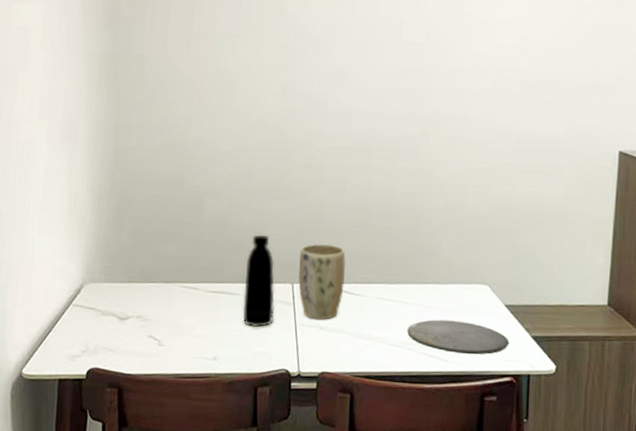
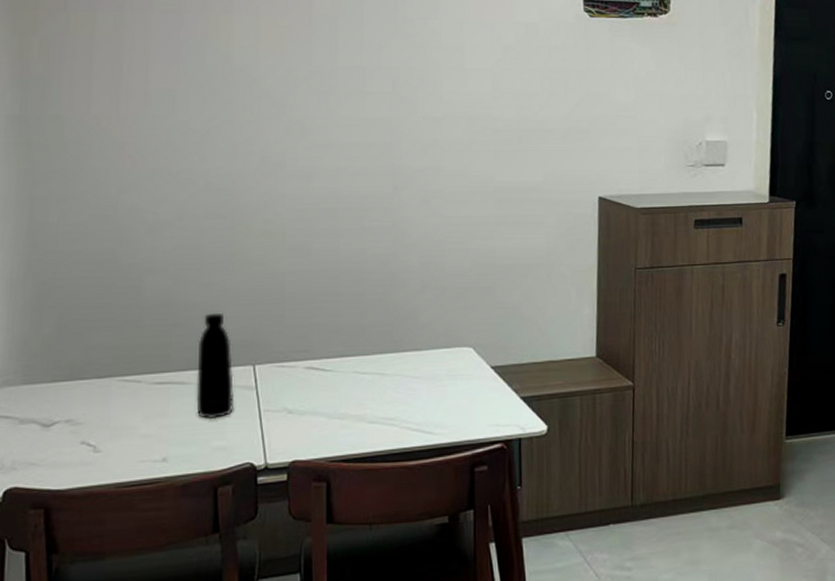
plant pot: present [298,244,346,320] -> none [261,318,315,403]
plate: present [407,319,510,355] -> none [387,388,498,424]

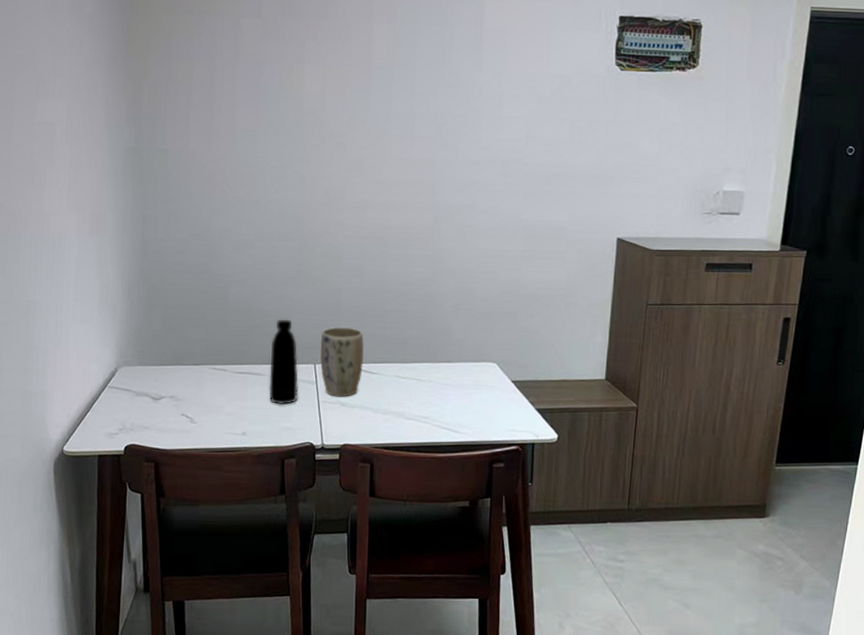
plant pot: none [261,318,315,403] -> present [320,327,365,397]

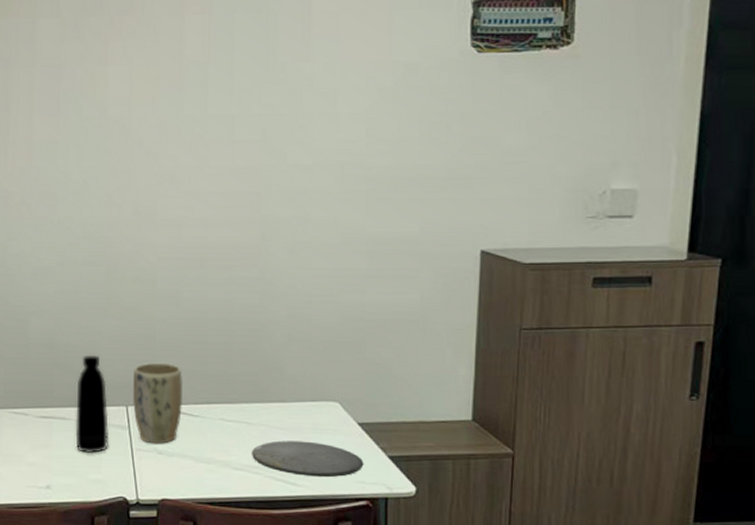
plate: none [422,395,516,427] -> present [252,440,364,478]

